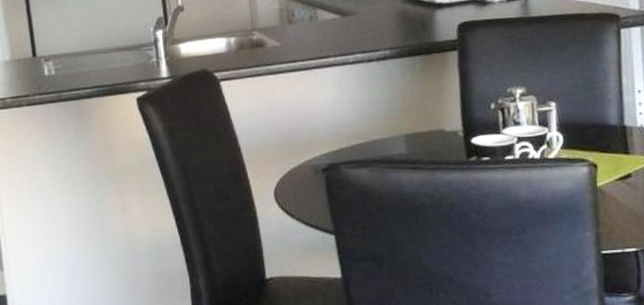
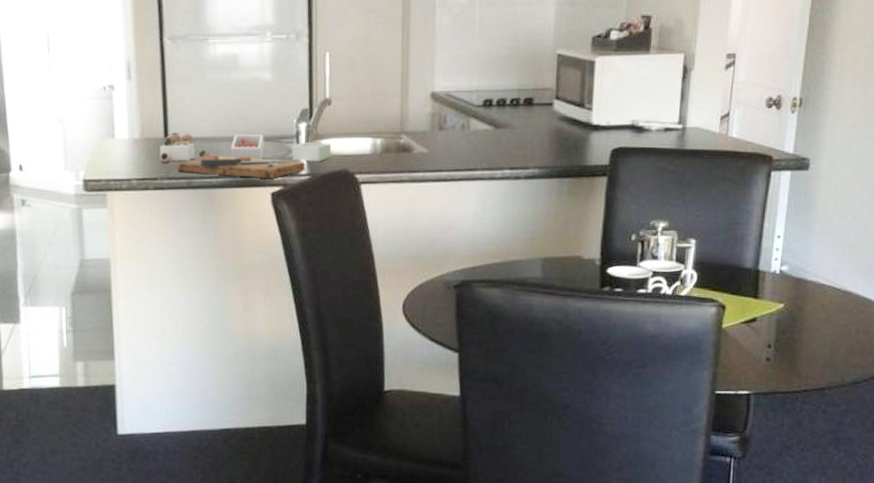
cutting board: none [29,45,190,88] -> present [159,132,332,178]

